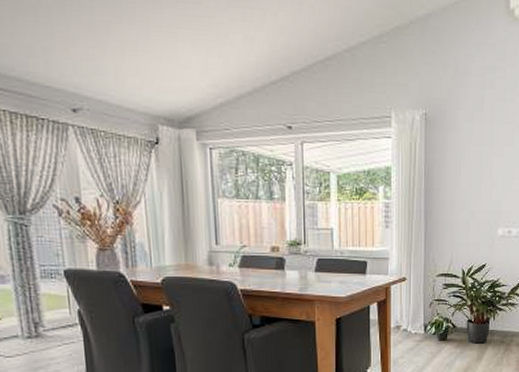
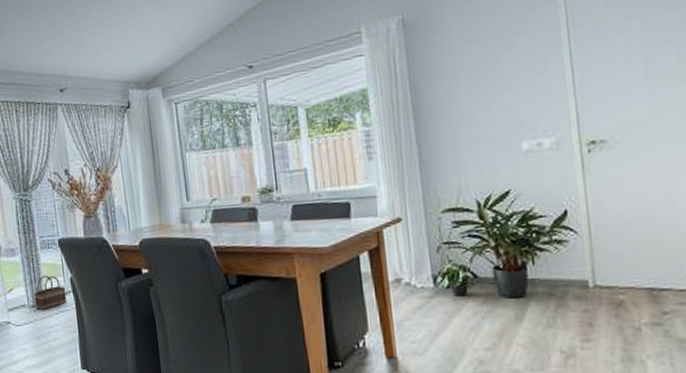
basket: none [29,306,73,342] -> present [33,275,67,311]

